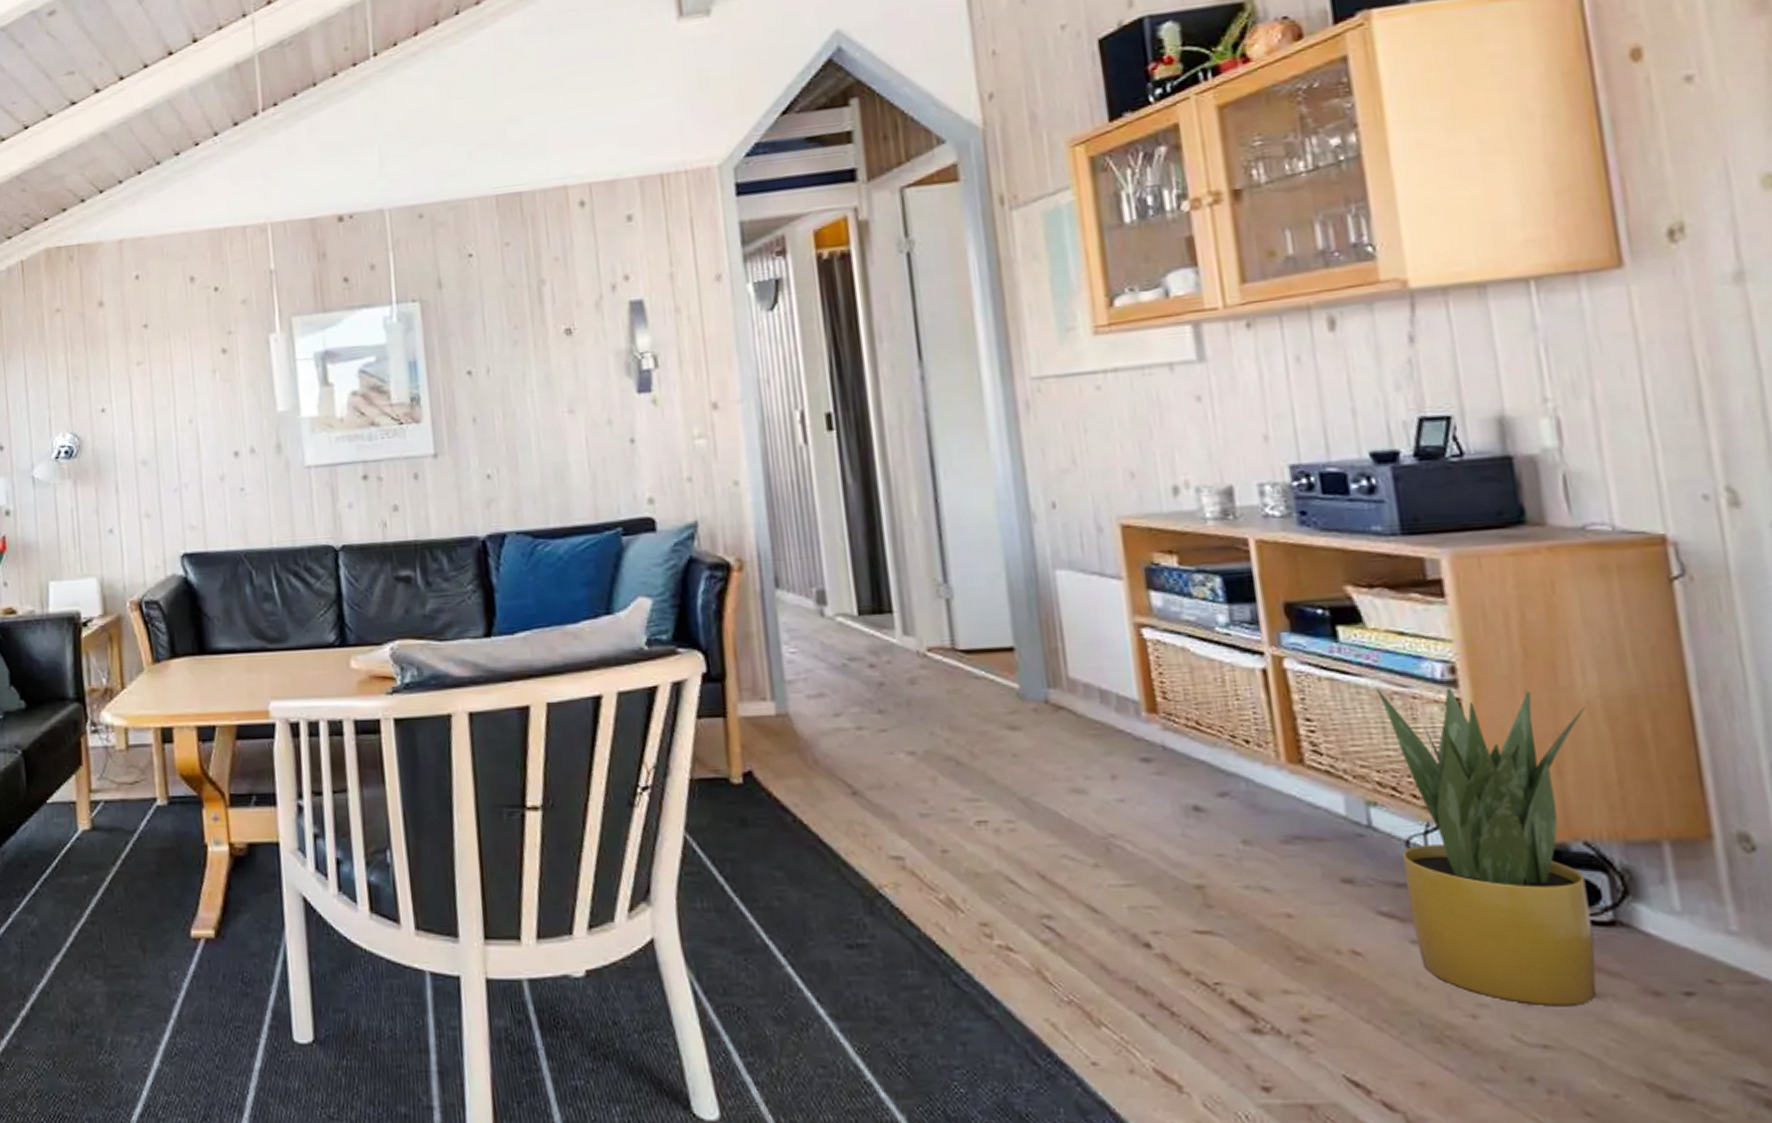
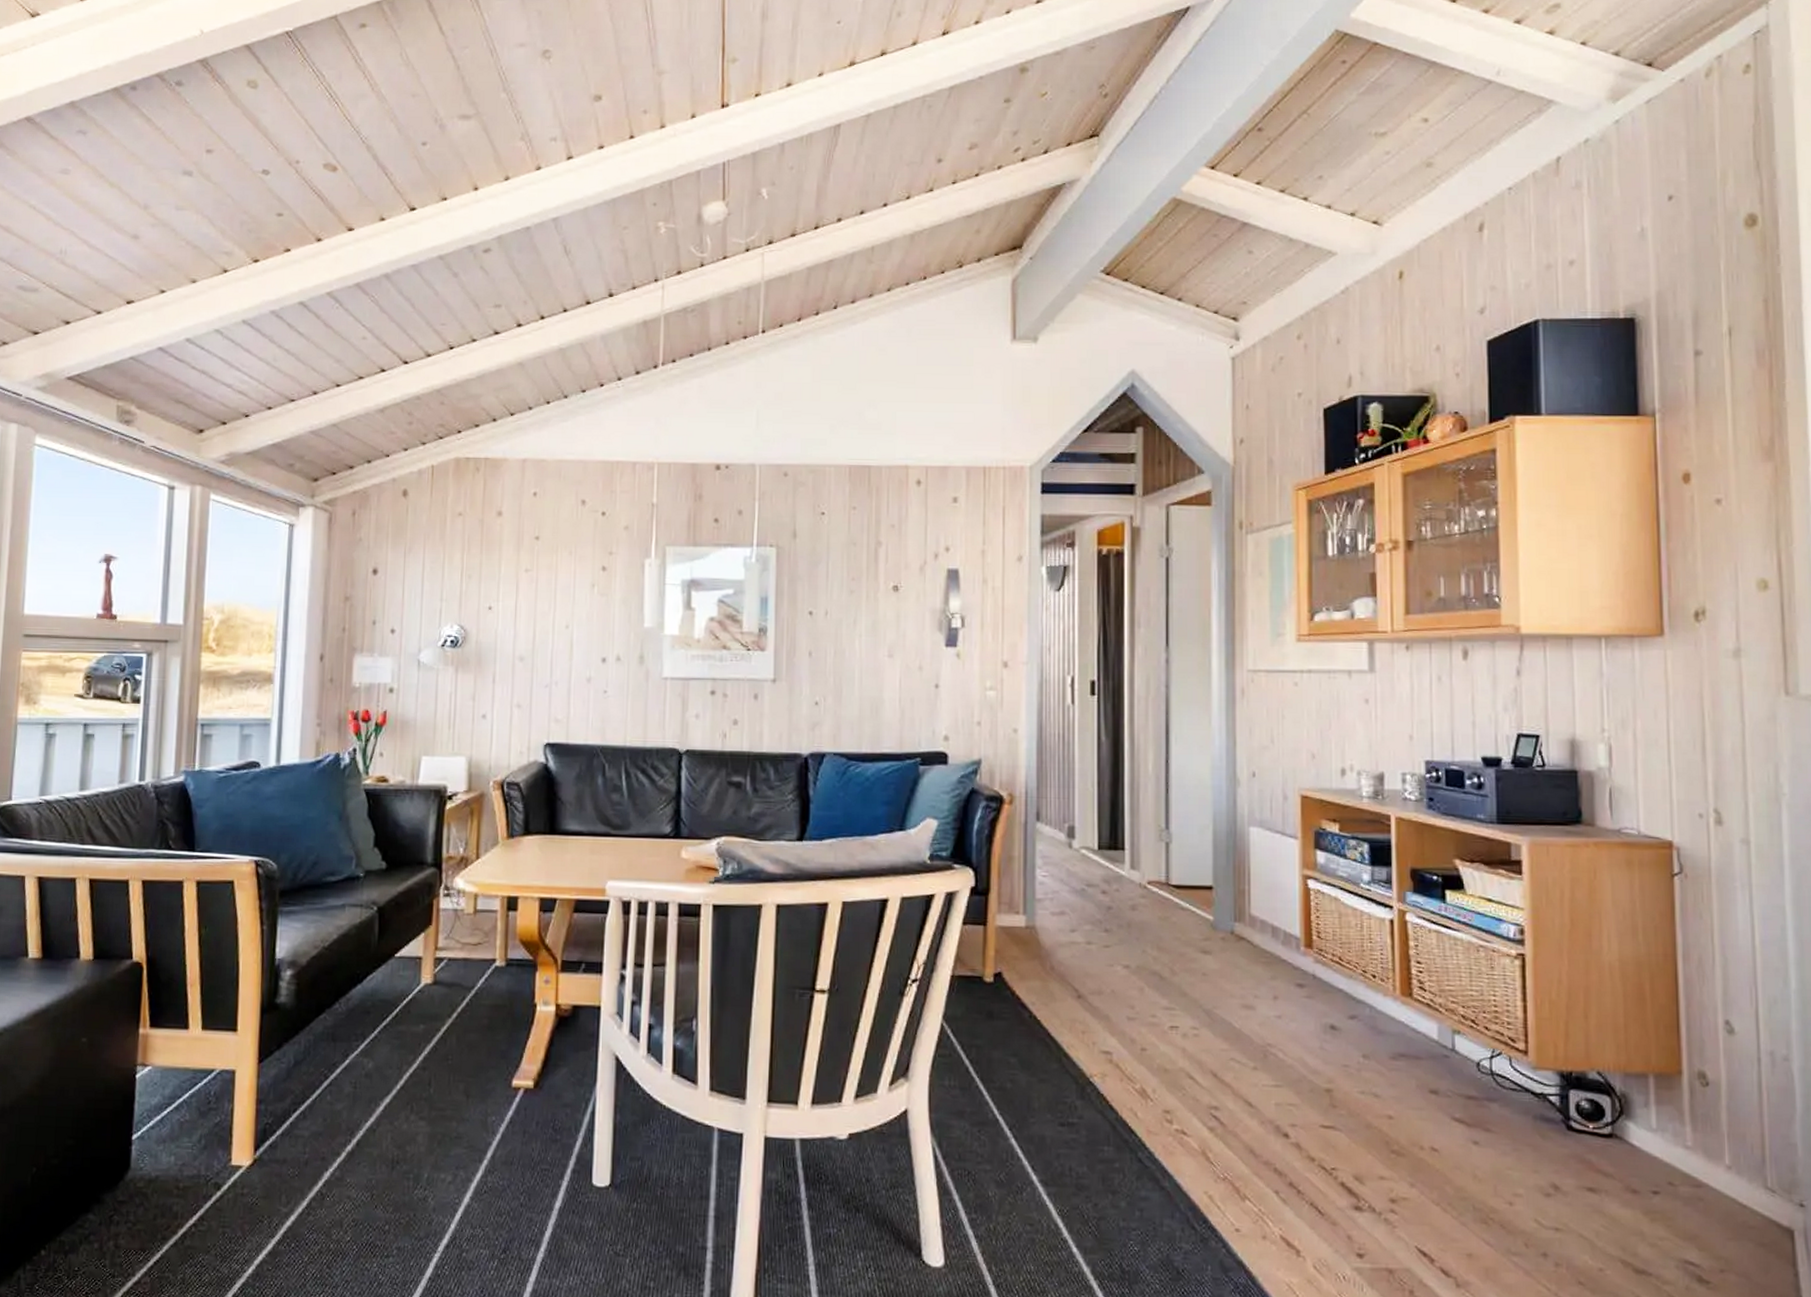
planter: present [1377,688,1597,1007] -> none [1469,942,1608,1199]

